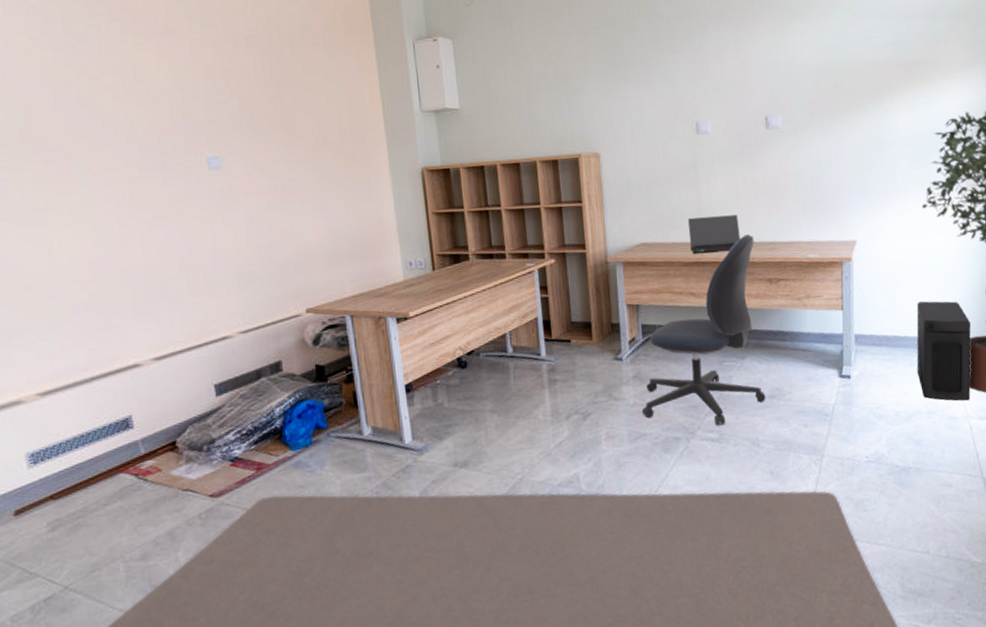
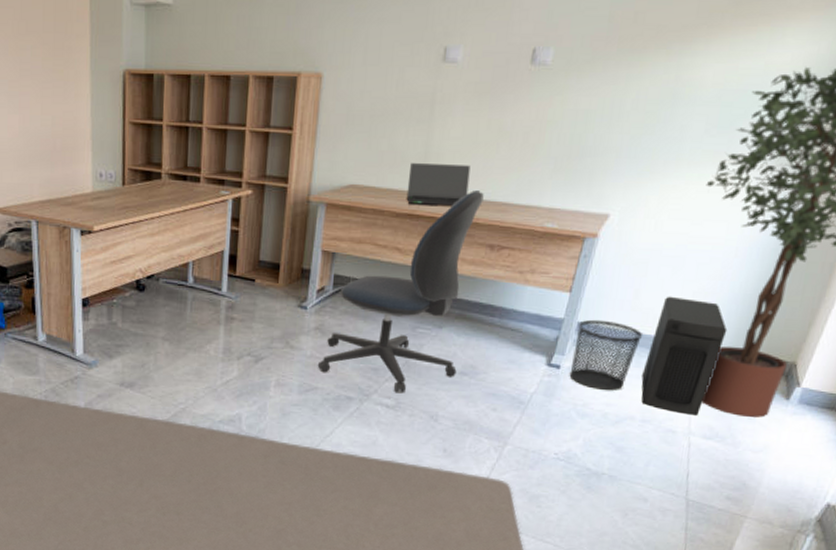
waste bin: none [856,329,908,392] -> present [569,319,642,390]

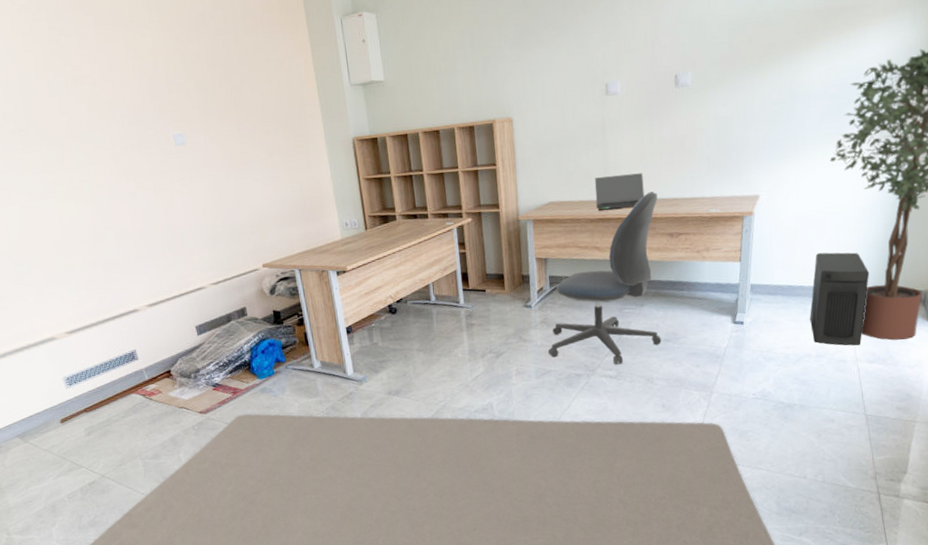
waste bin: present [569,319,642,390] -> none [752,279,804,337]

